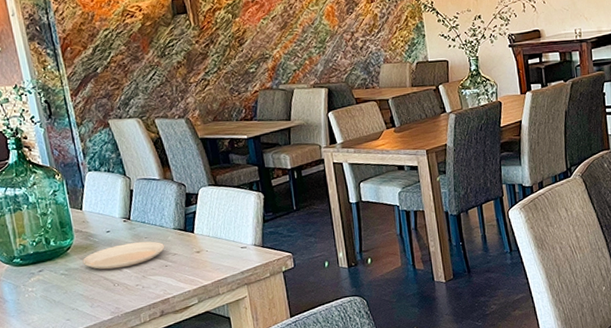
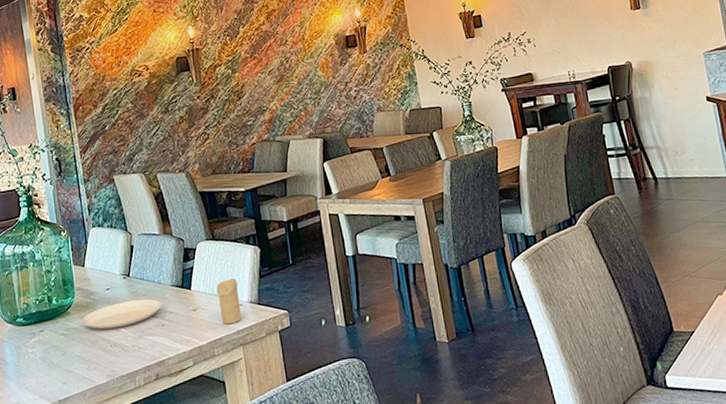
candle: none [220,222,246,266] -> present [216,278,242,325]

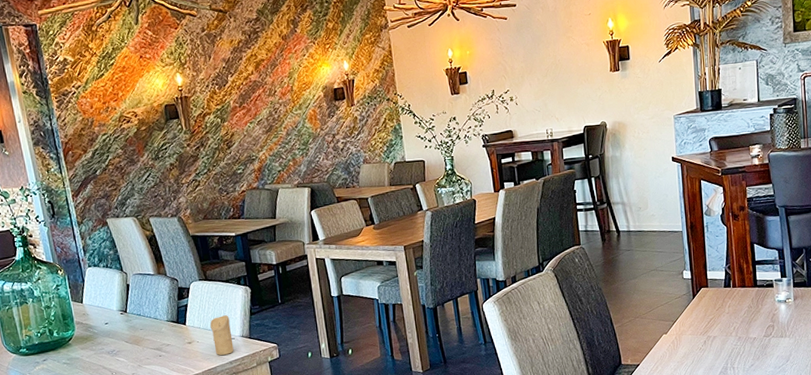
plate: present [82,299,162,330] -> none [83,332,159,359]

